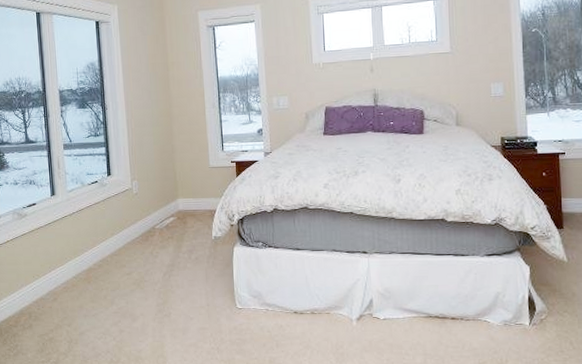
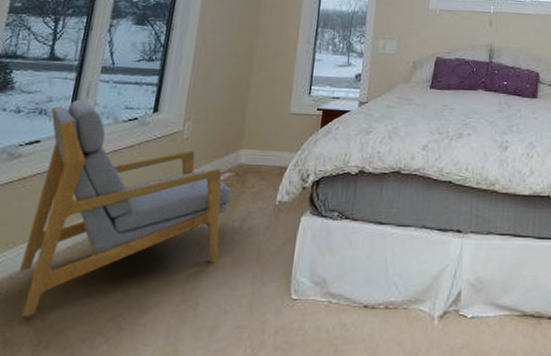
armchair: none [37,170,179,324] -> present [20,99,232,318]

